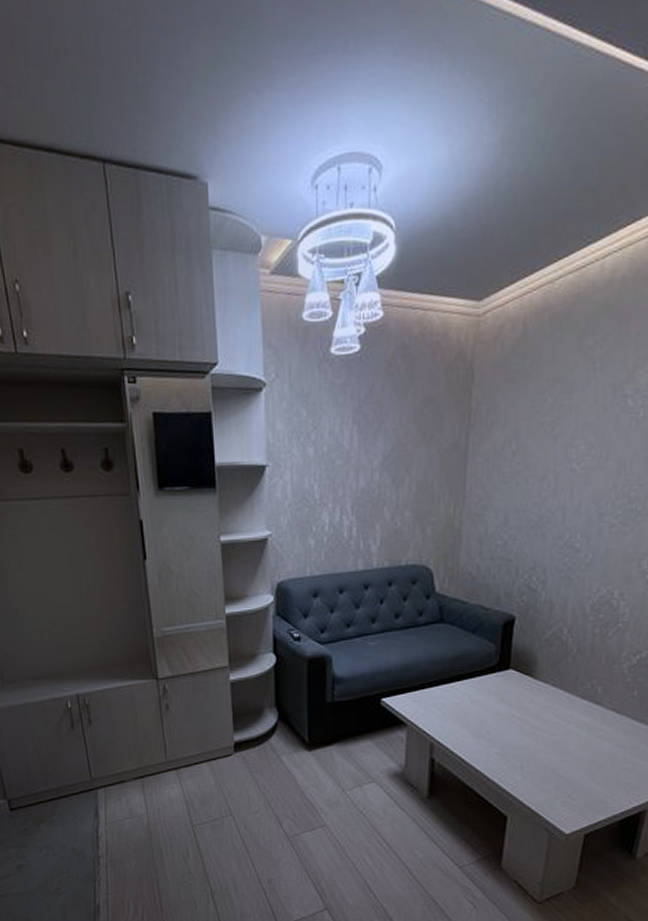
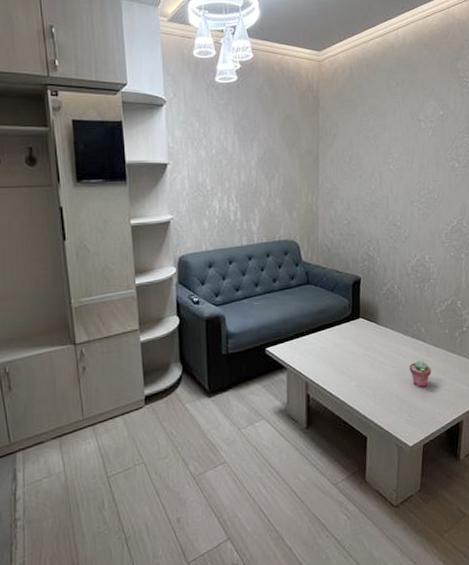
potted succulent: none [575,729,607,764] -> present [409,360,431,388]

